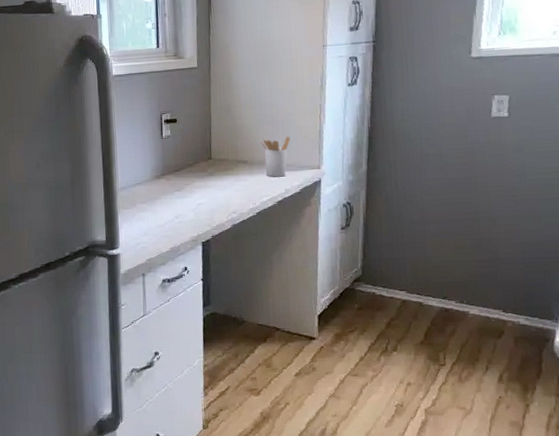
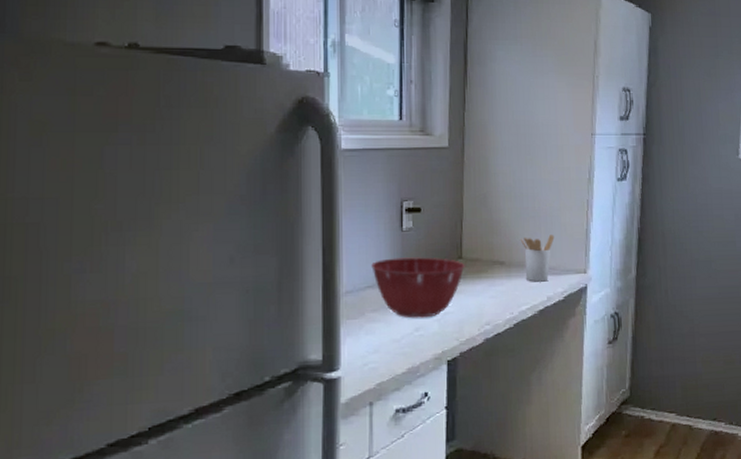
mixing bowl: none [139,159,214,208] -> present [371,257,465,318]

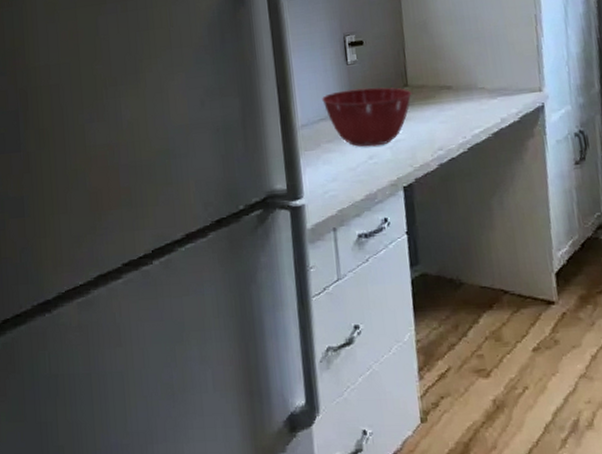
utensil holder: present [520,235,555,282] -> none [465,54,503,105]

